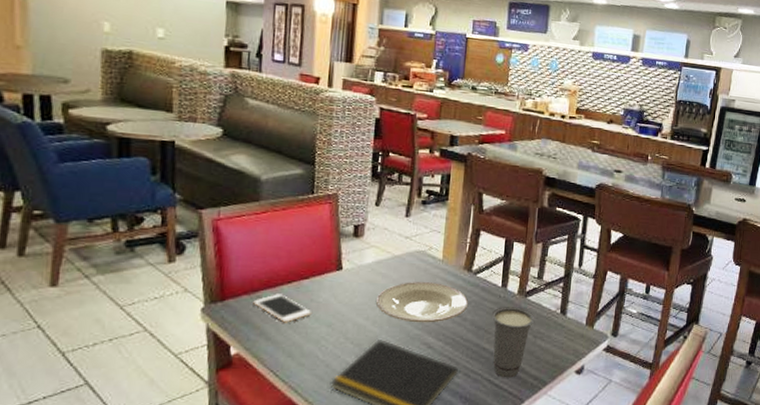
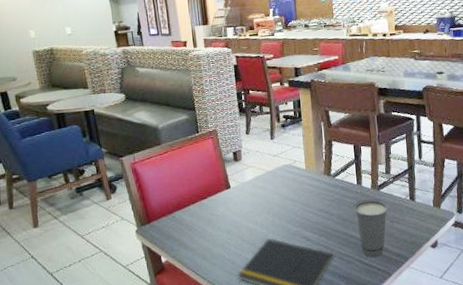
cell phone: present [253,294,311,323] -> none [170,212,214,234]
plate: present [375,282,469,323] -> none [259,188,333,222]

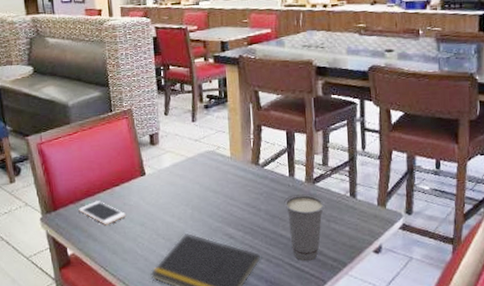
cell phone: none [170,212,214,234] -> present [78,201,126,225]

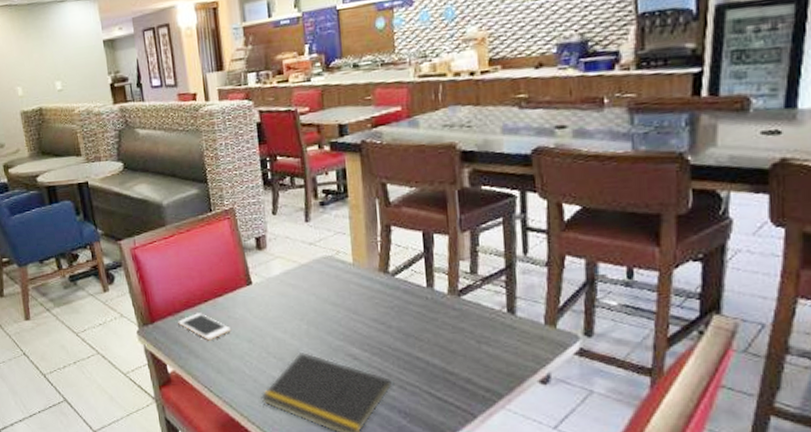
cup: present [283,194,326,262] -> none [419,309,475,390]

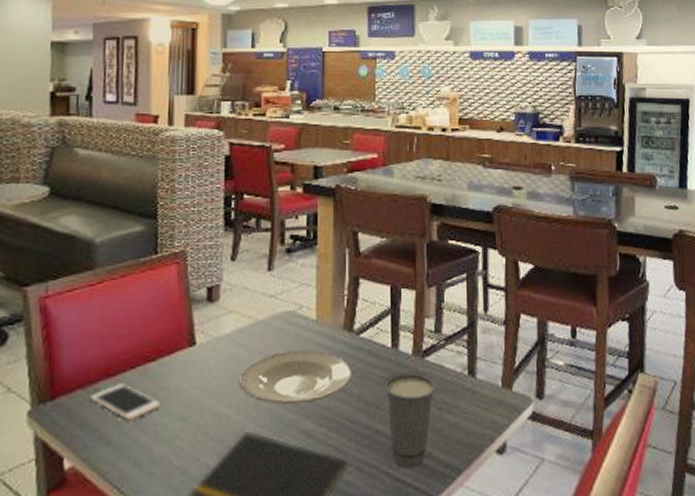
plate: none [290,289,391,334] -> present [238,350,353,406]
cup: none [419,309,475,390] -> present [382,372,438,469]

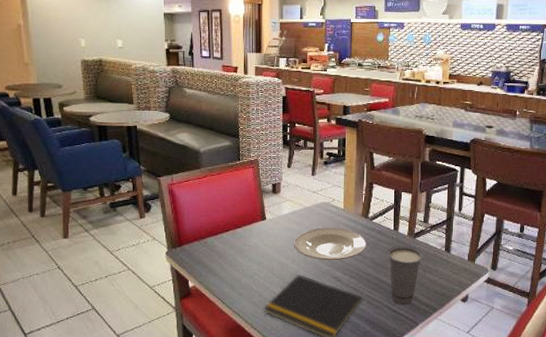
cell phone: present [90,383,161,421] -> none [202,240,245,262]

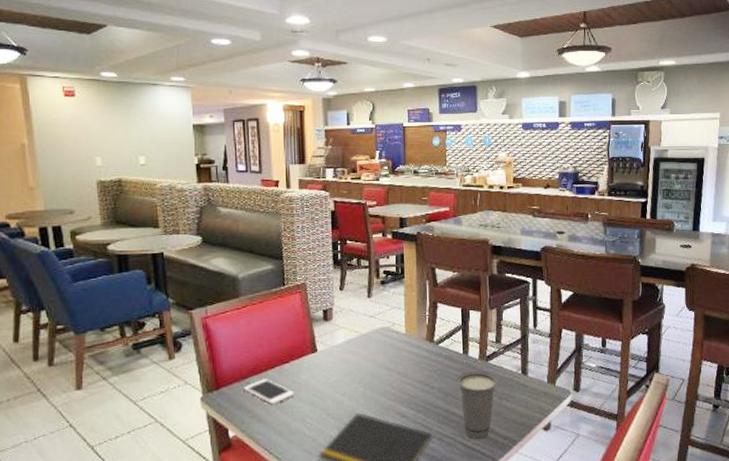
cell phone: none [202,240,245,262] -> present [243,379,294,405]
plate: present [293,228,368,261] -> none [349,355,435,395]

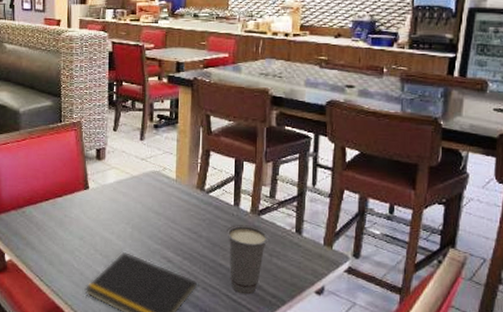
cell phone: present [243,379,294,405] -> none [20,210,66,235]

